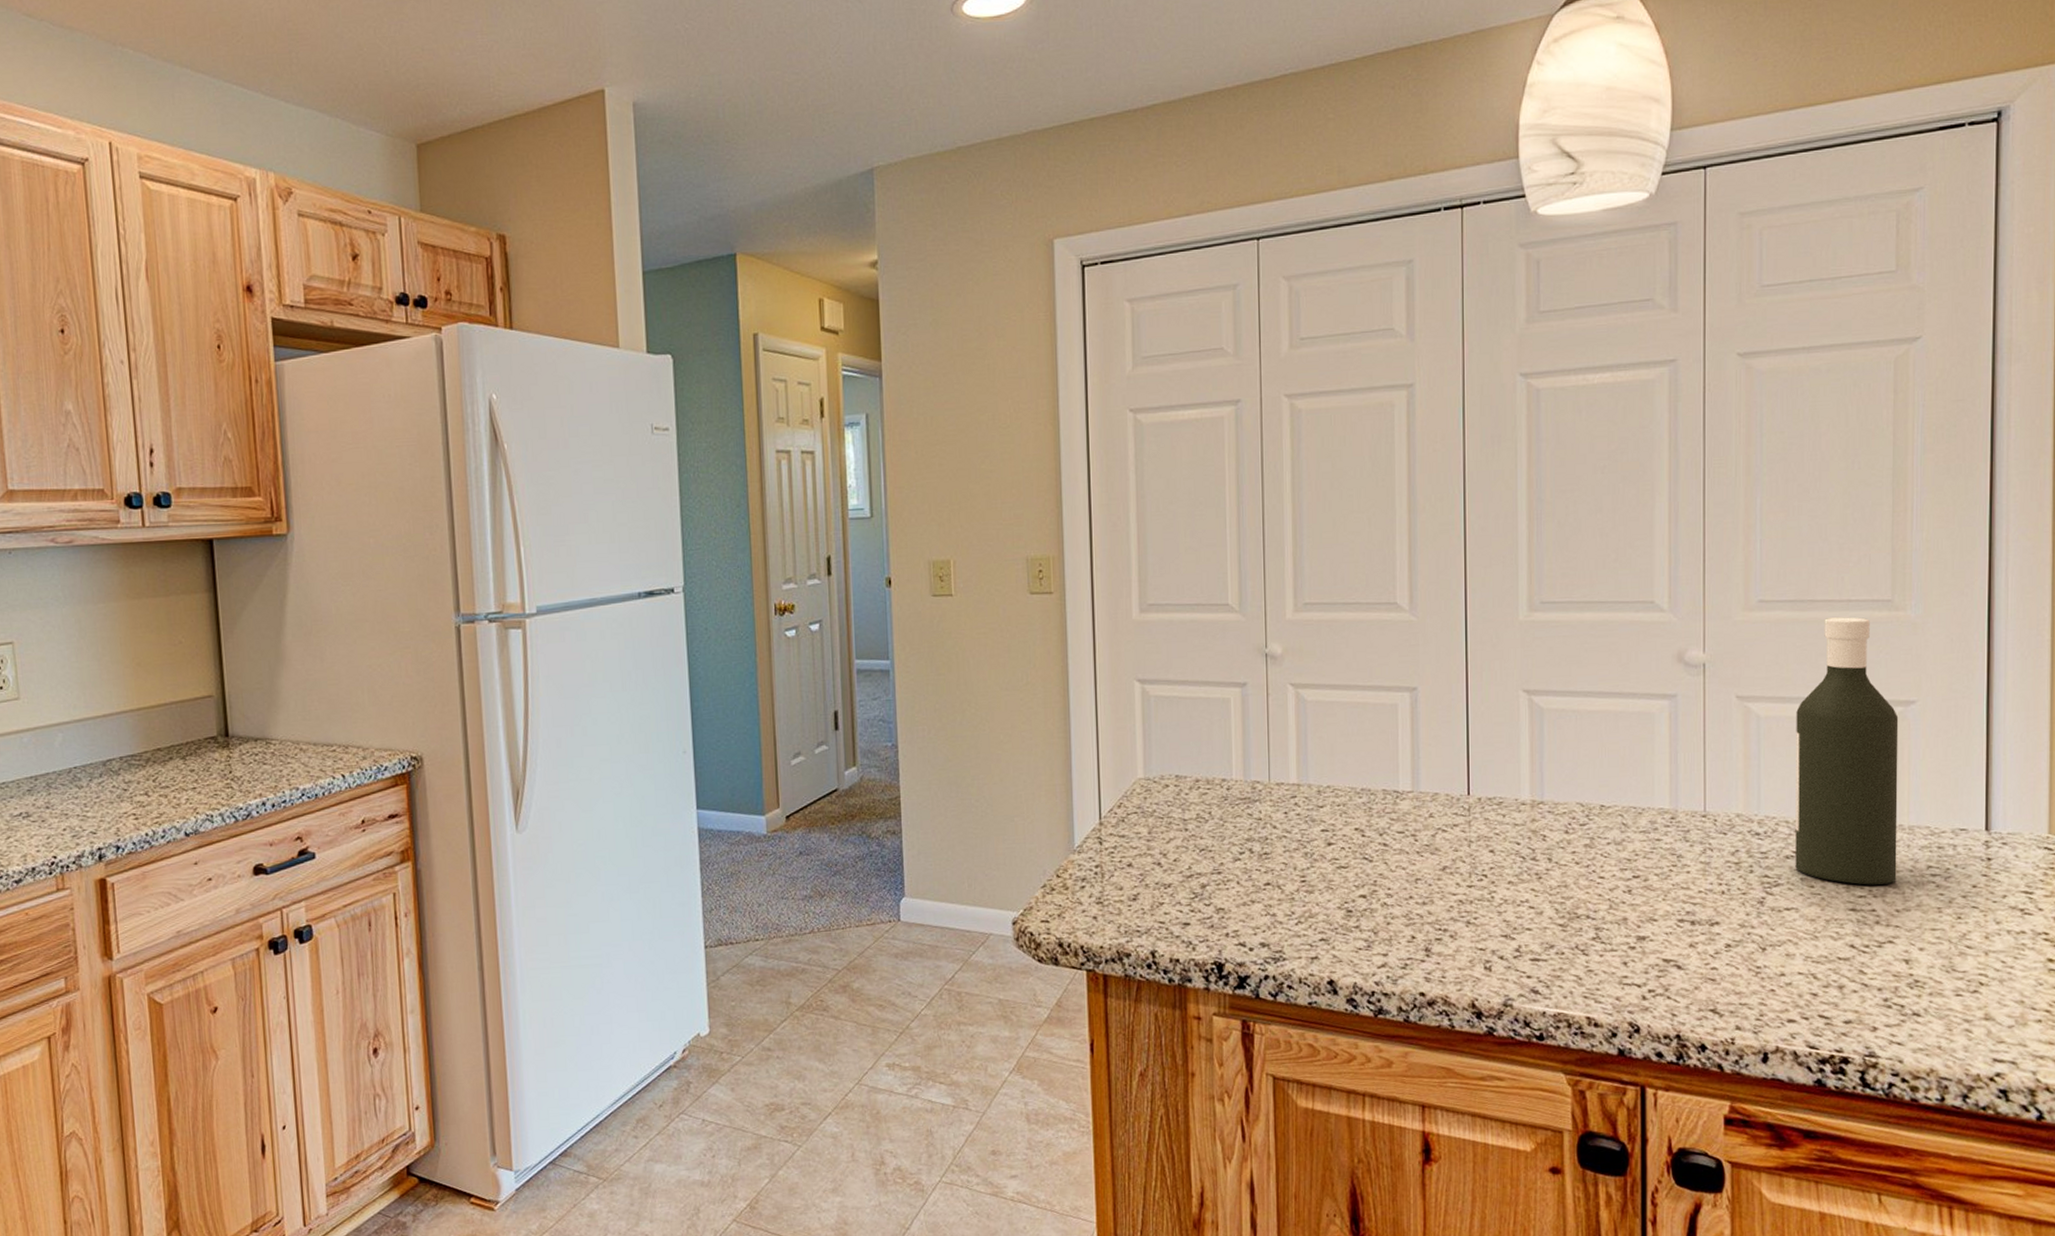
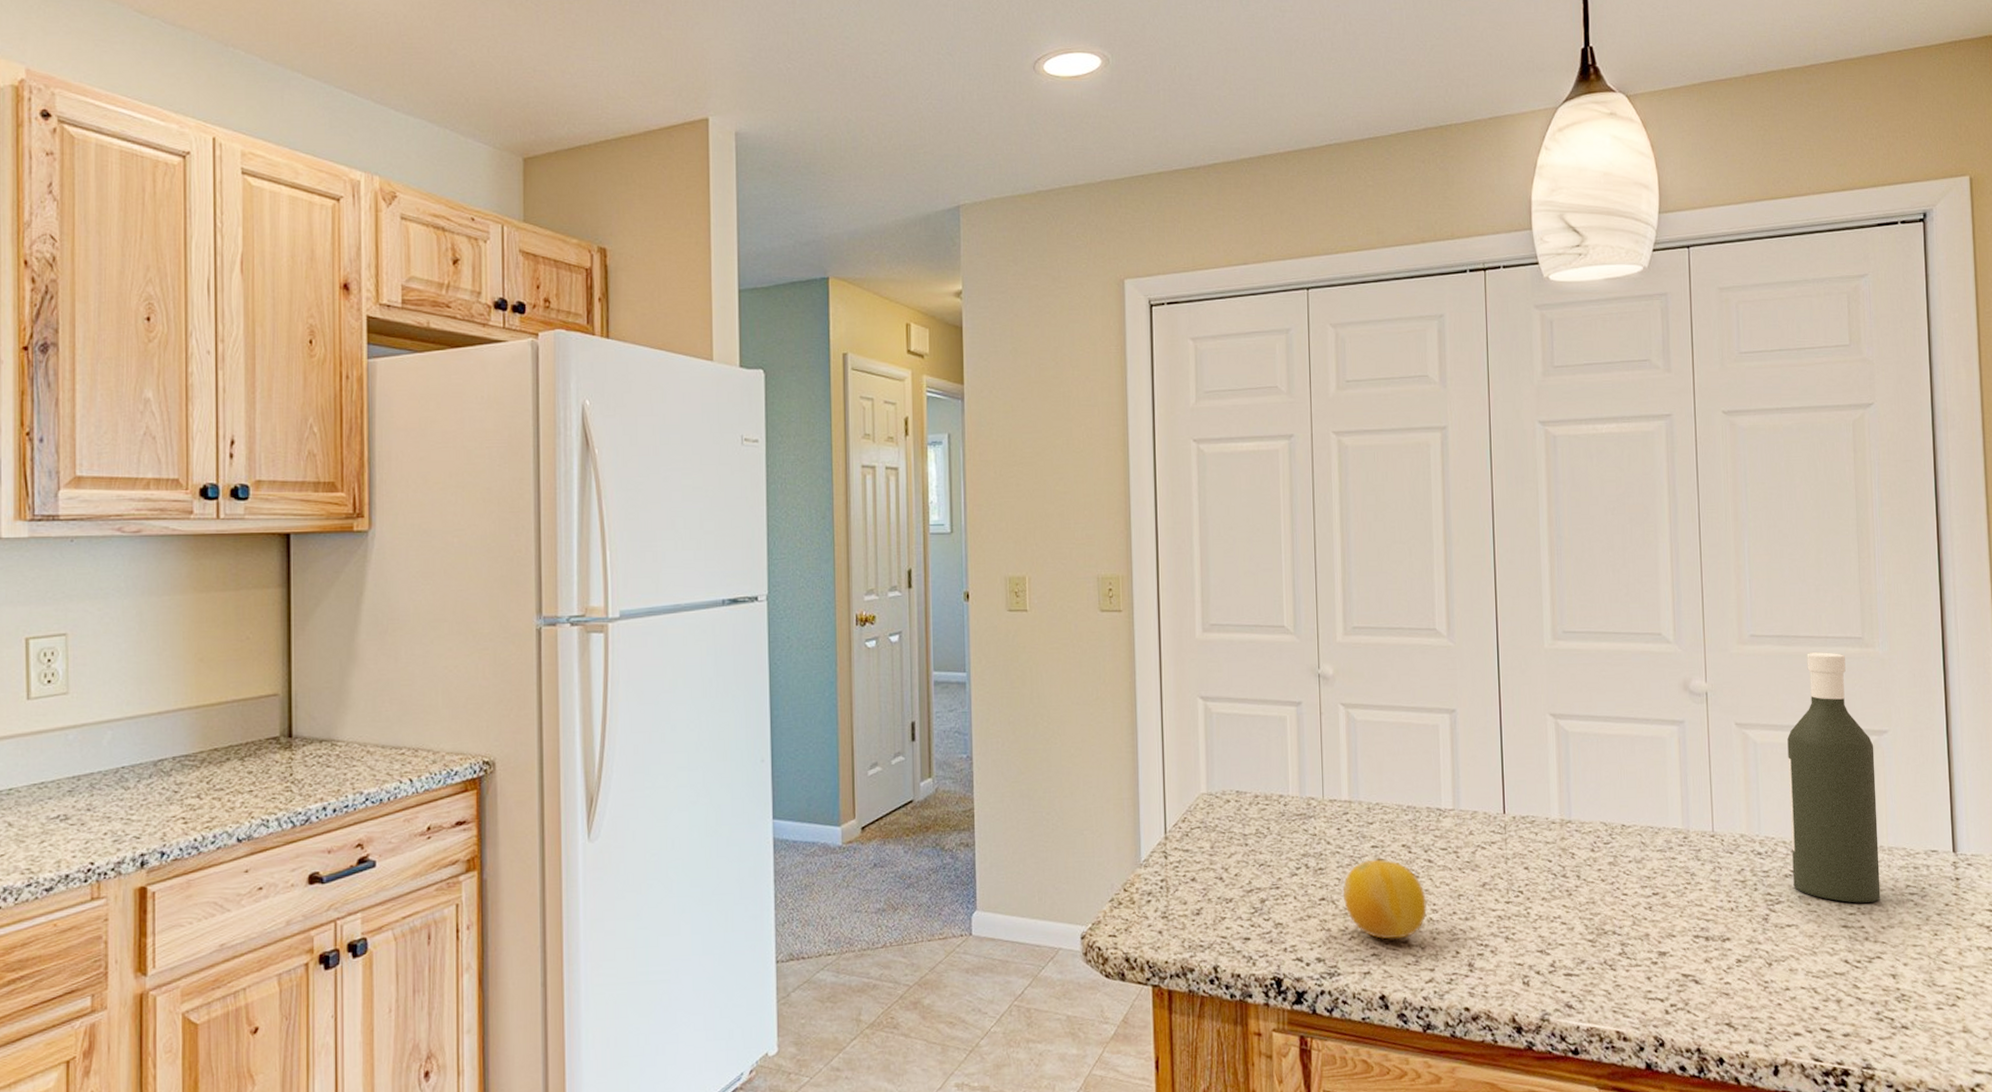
fruit: none [1290,843,1380,924] -> present [1343,859,1427,940]

